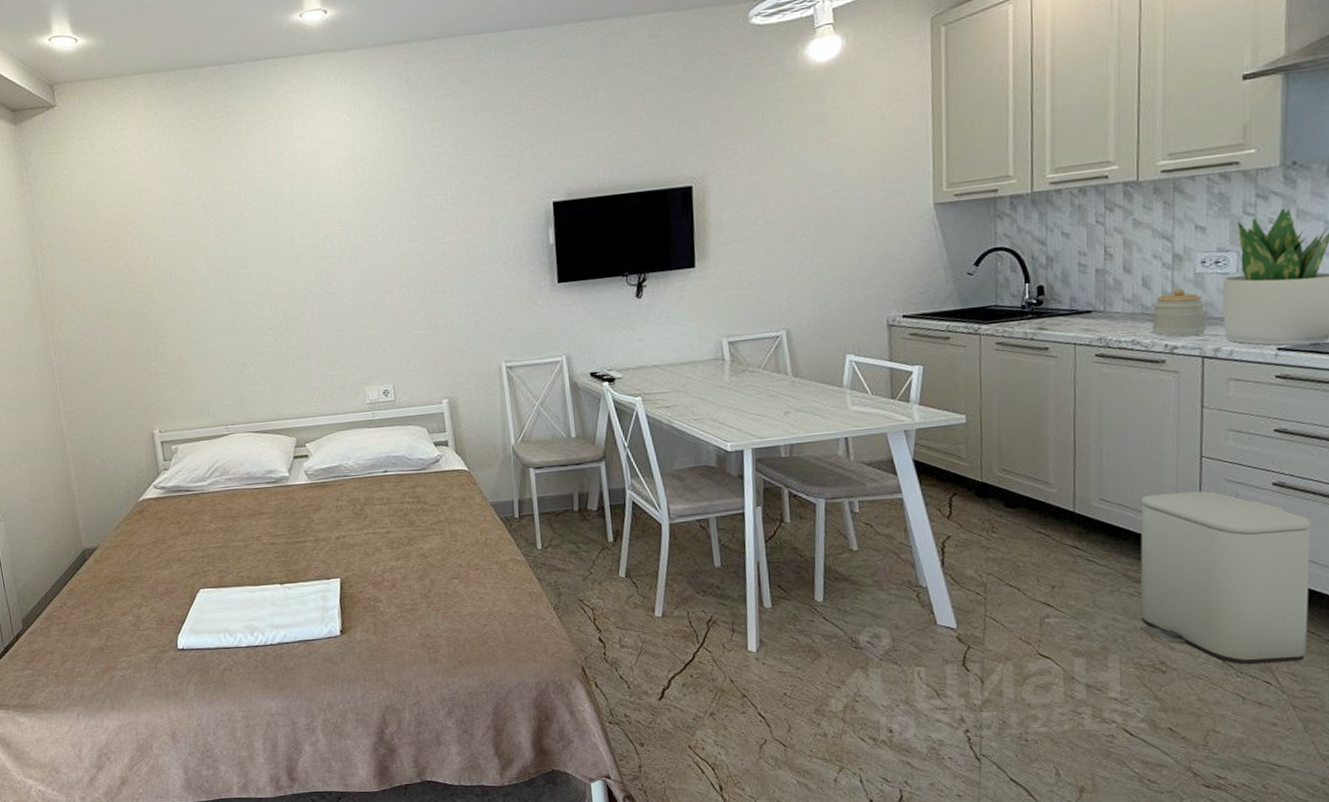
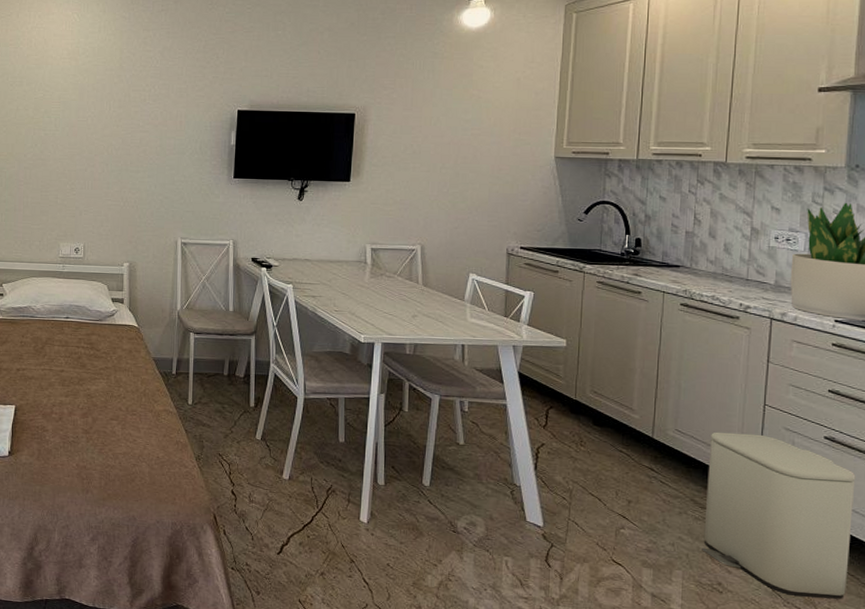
jar: present [1152,288,1207,337] -> none [730,257,777,300]

